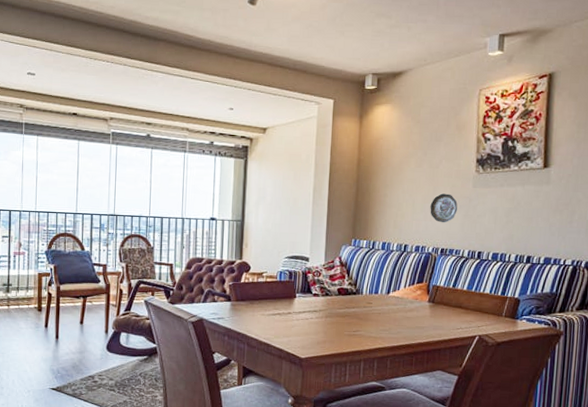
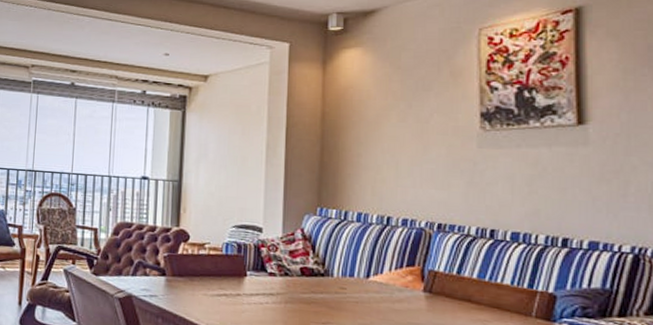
decorative plate: present [430,193,457,223] -> none [420,154,457,192]

